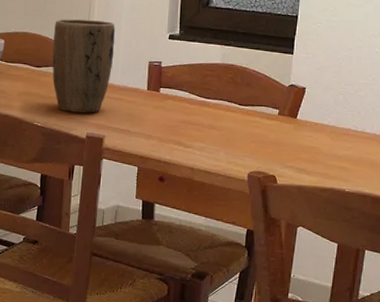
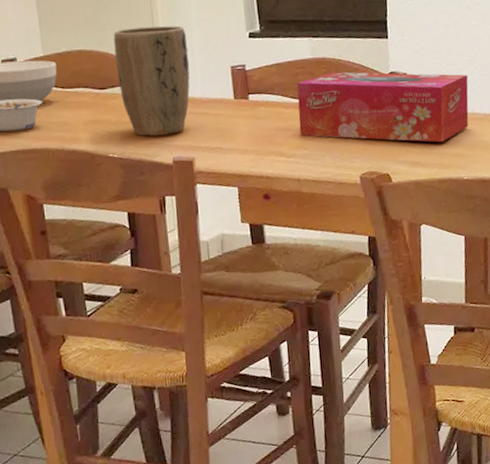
tissue box: none [200,78,363,155] -> present [296,72,469,143]

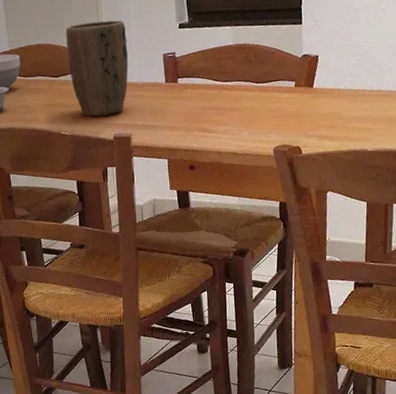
tissue box: present [296,72,469,143] -> none [219,55,375,118]

